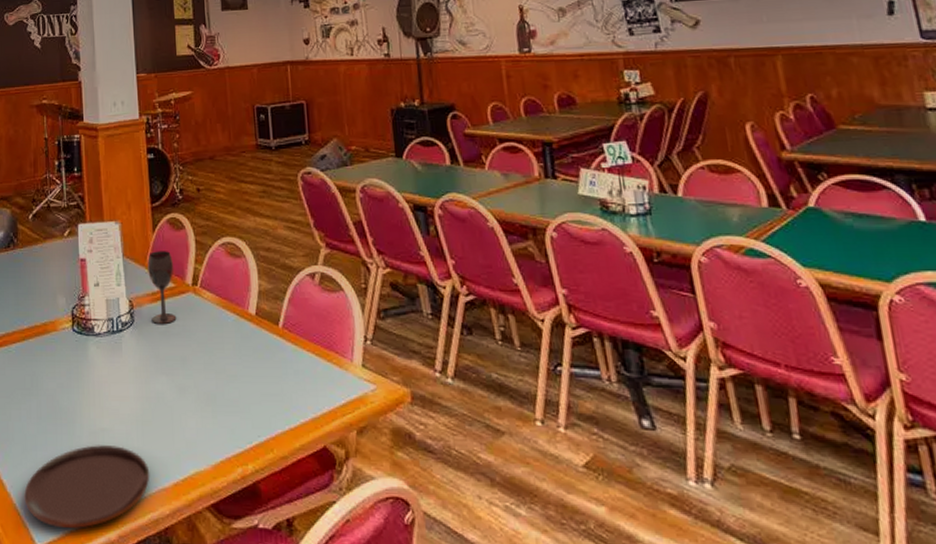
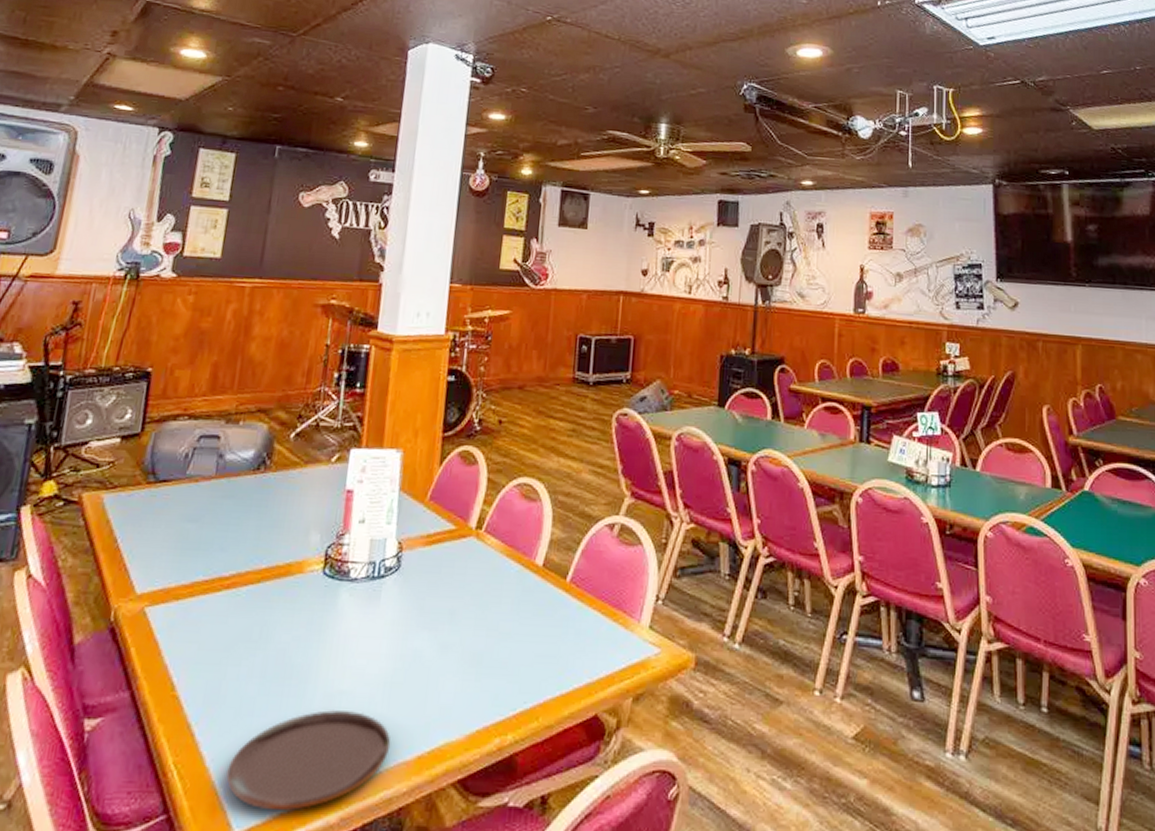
wine glass: present [147,251,177,325] -> none [421,487,459,573]

